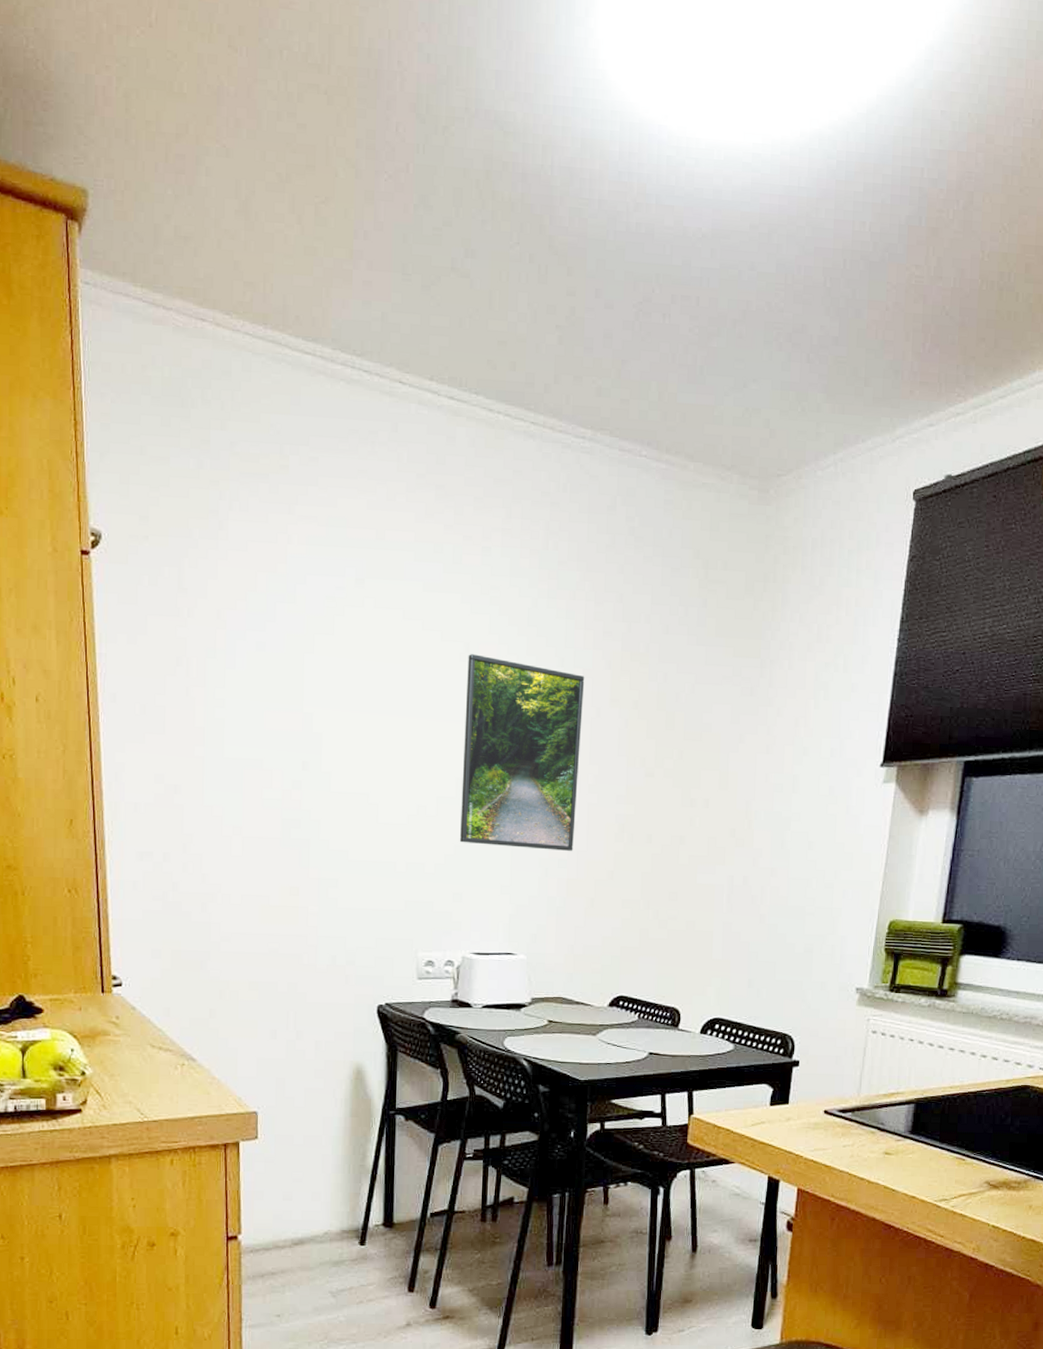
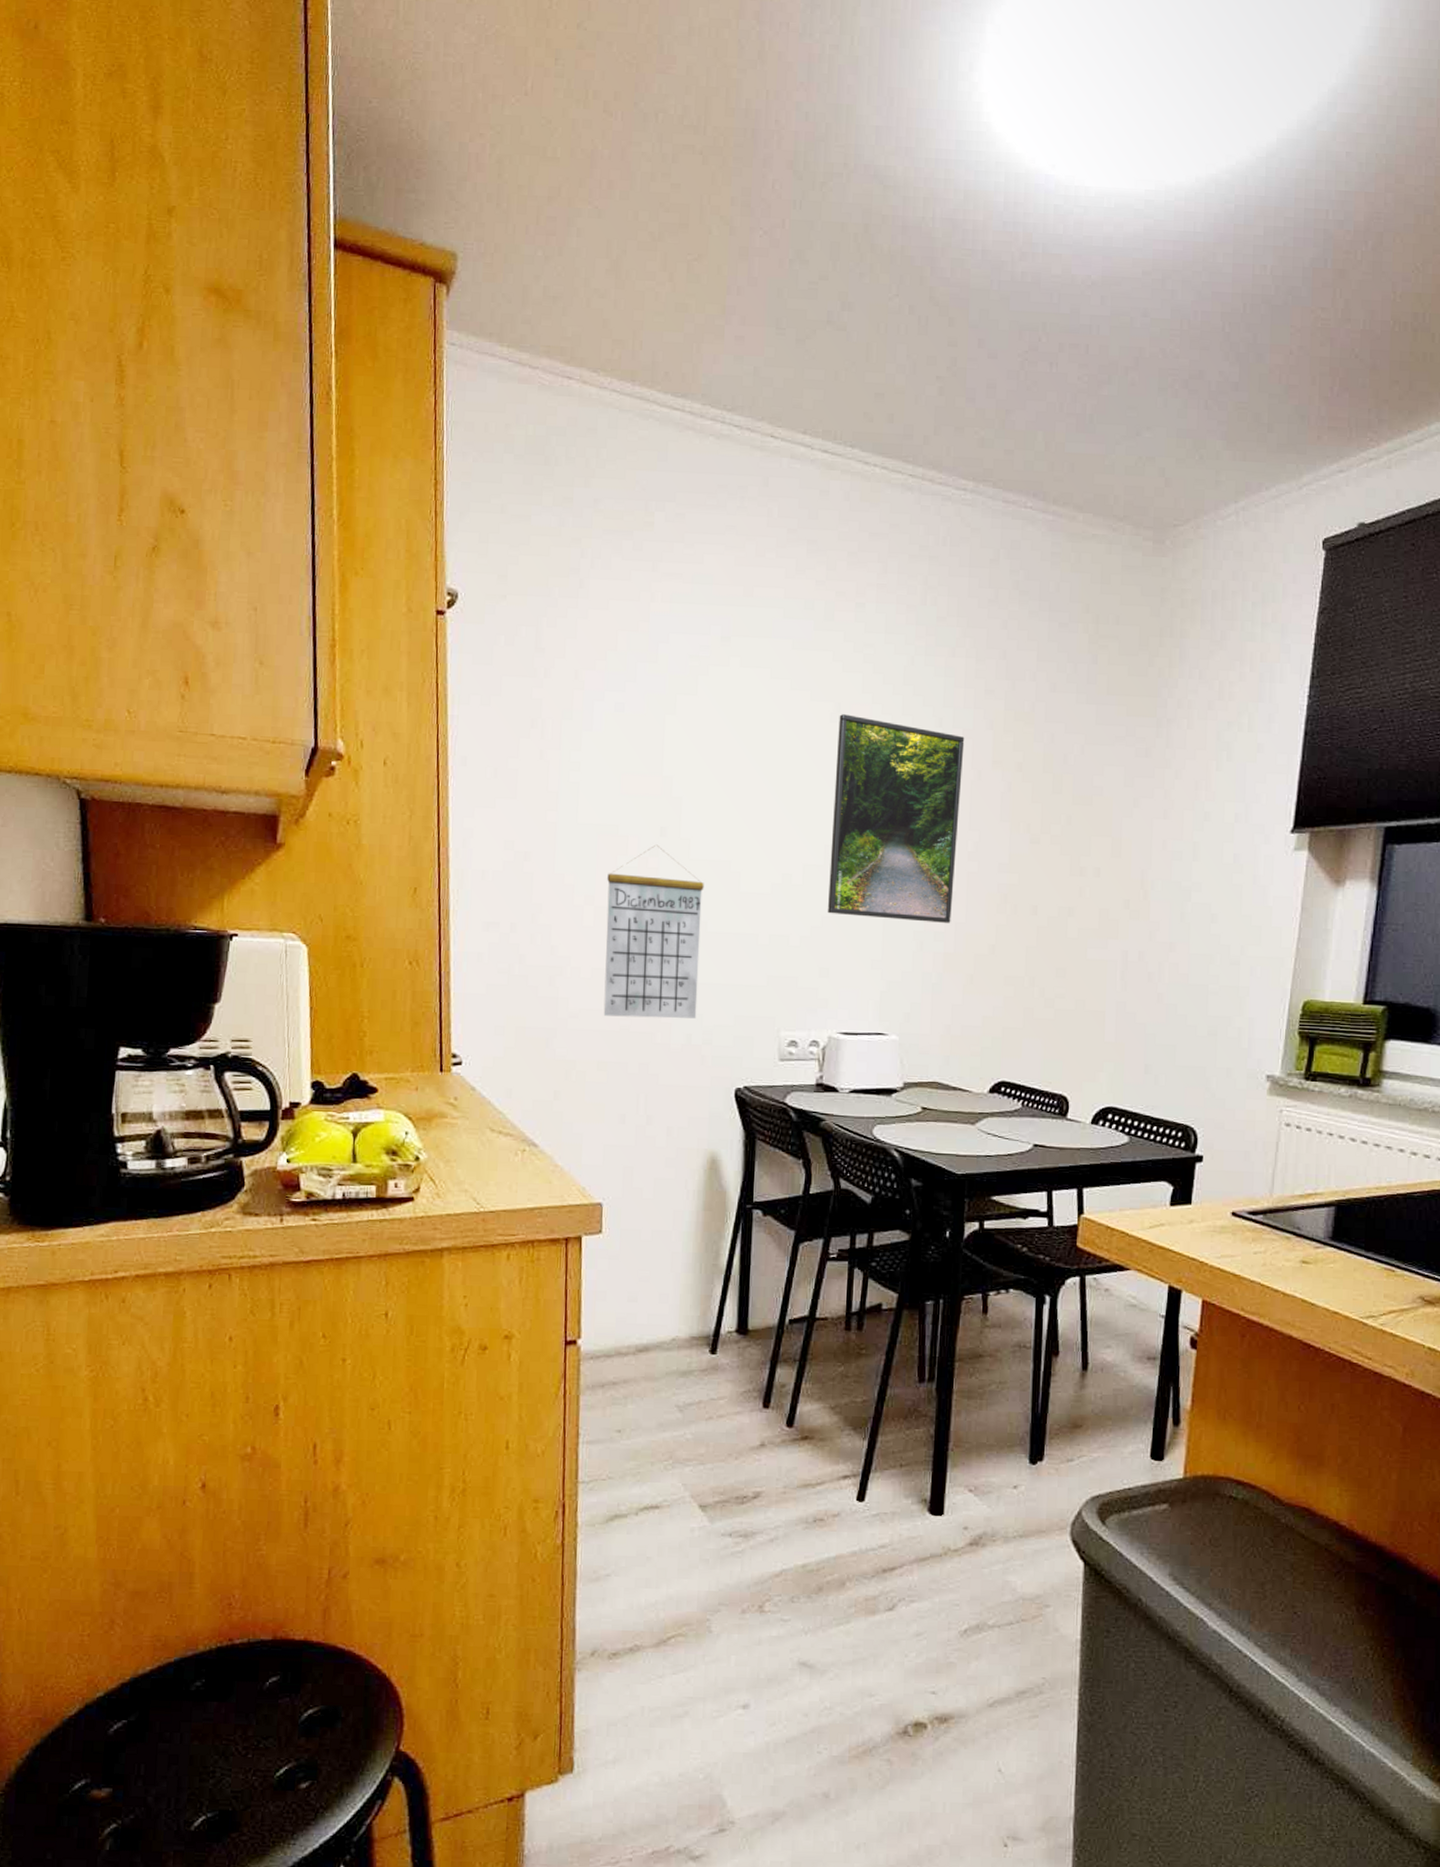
calendar: none [253,778,345,941] -> present [603,844,704,1019]

